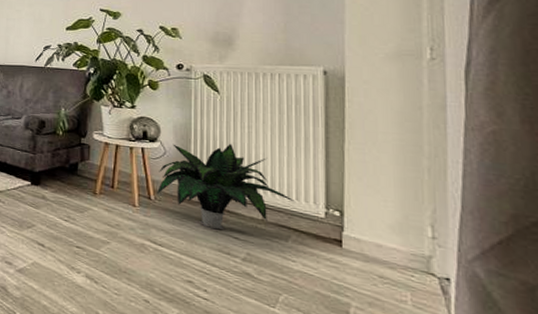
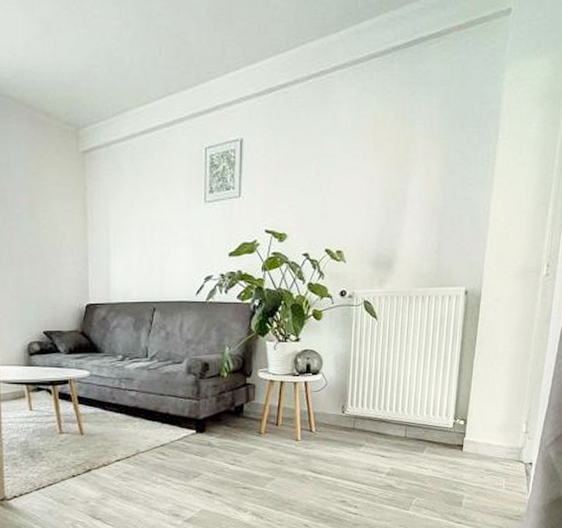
potted plant: present [157,143,296,230] -> none [318,368,433,451]

